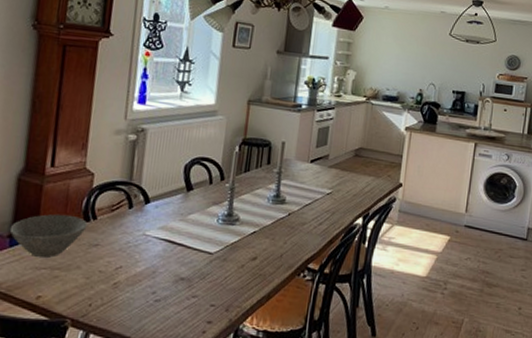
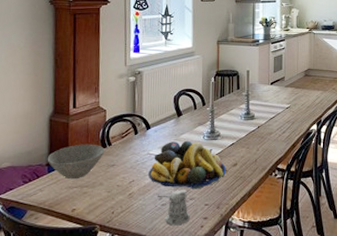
fruit bowl: none [141,222,242,285] -> present [148,140,226,189]
pepper shaker: none [150,285,191,329] -> present [157,191,190,226]

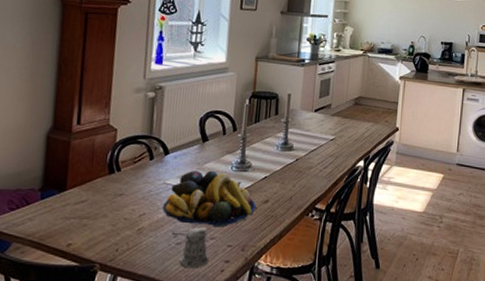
bowl: present [47,144,105,180] -> none [40,167,113,209]

